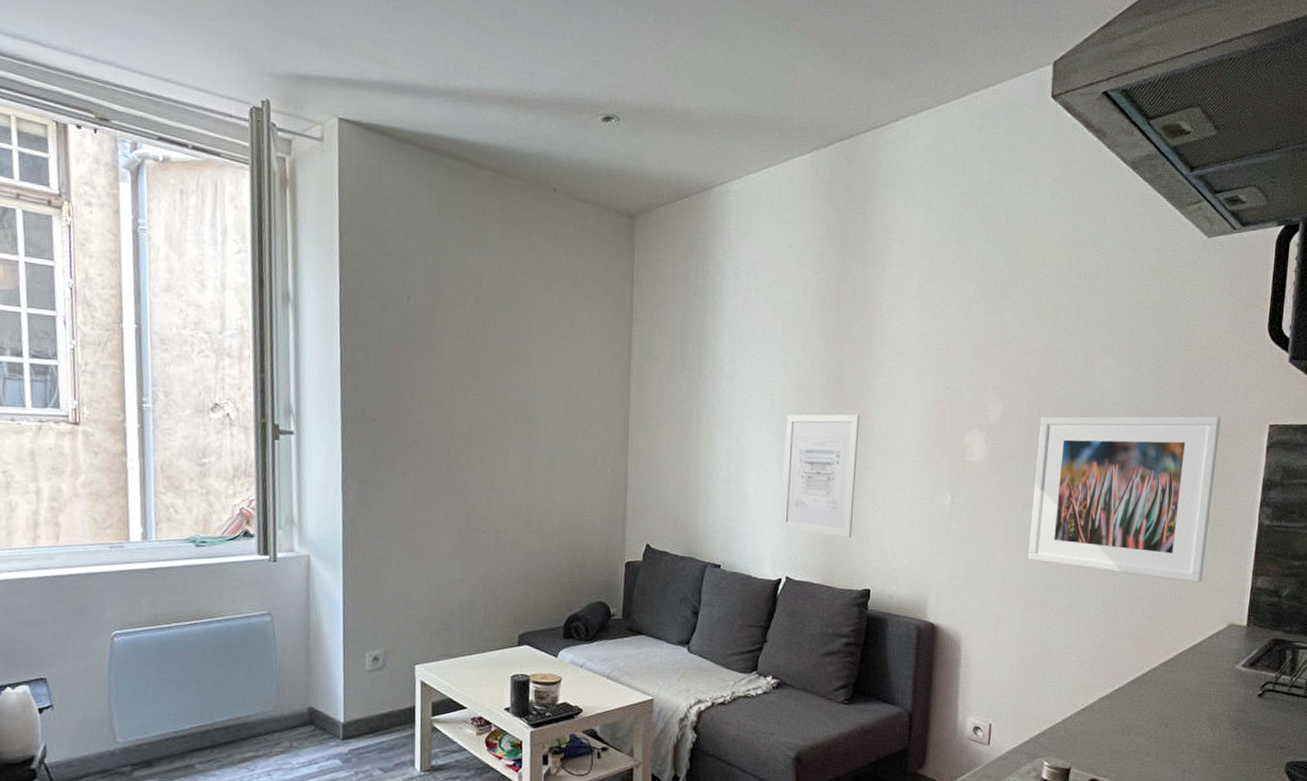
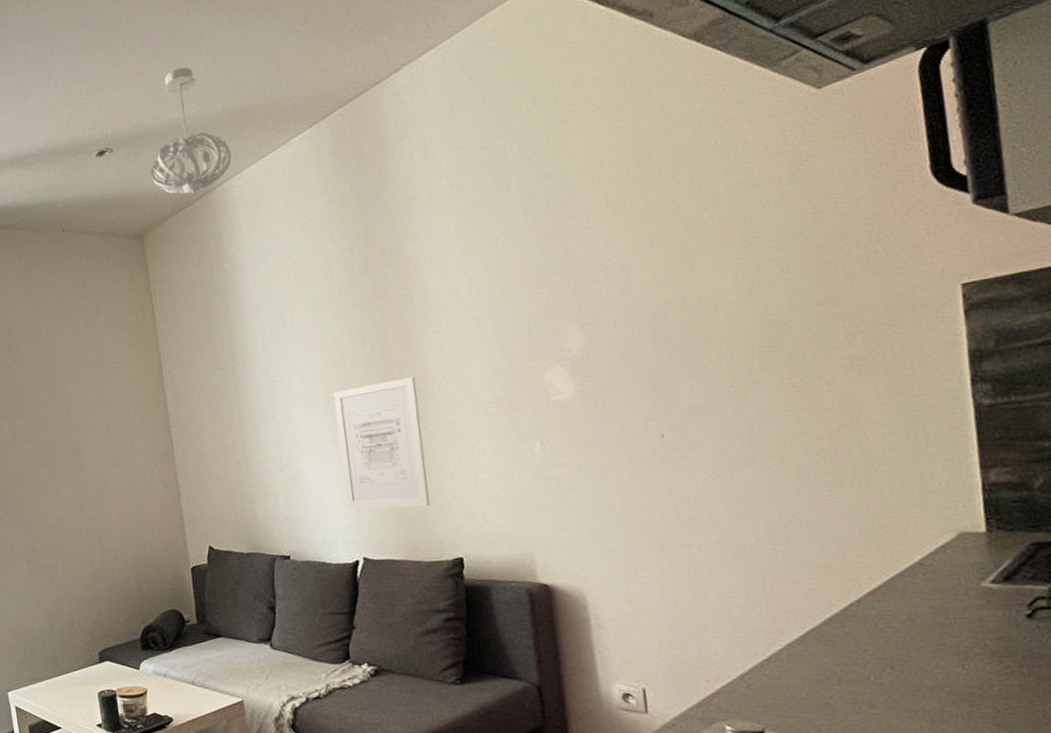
pendant light: none [653,54,735,187] -> present [150,67,232,194]
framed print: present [1028,415,1222,582] -> none [636,288,905,498]

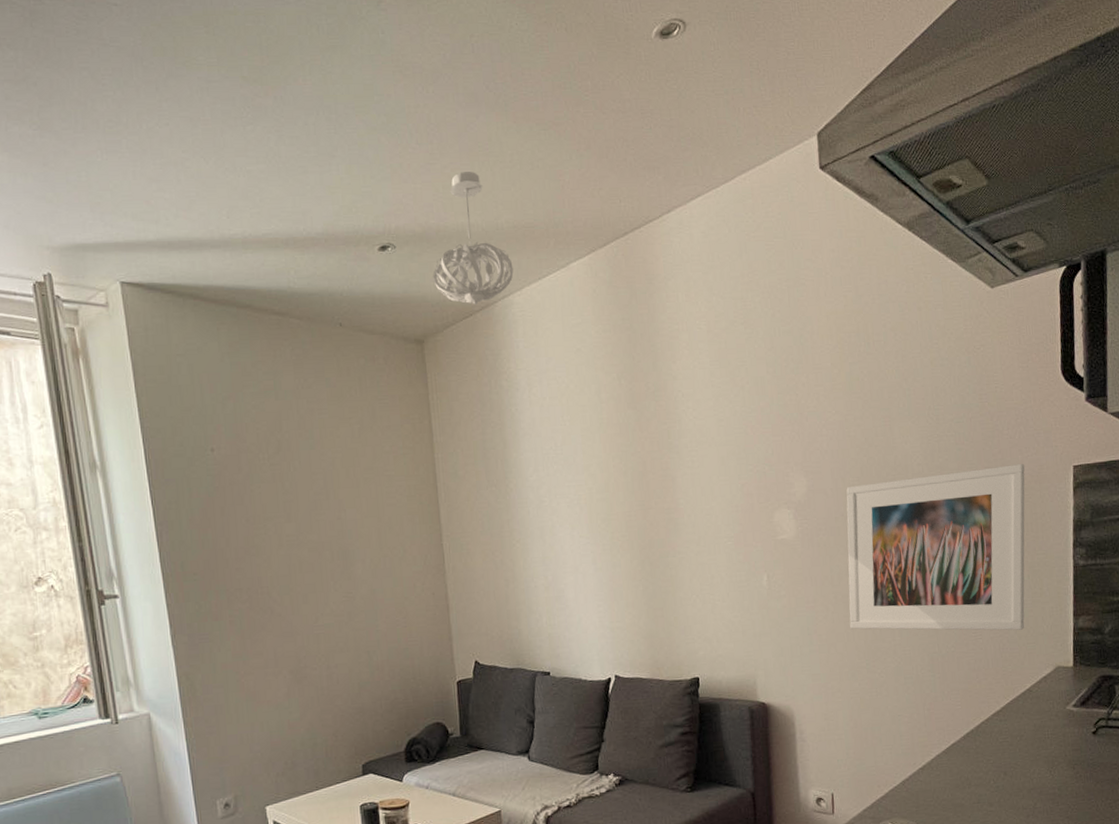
wall art: present [333,376,430,509] -> none [596,507,675,630]
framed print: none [636,288,905,498] -> present [846,464,1025,631]

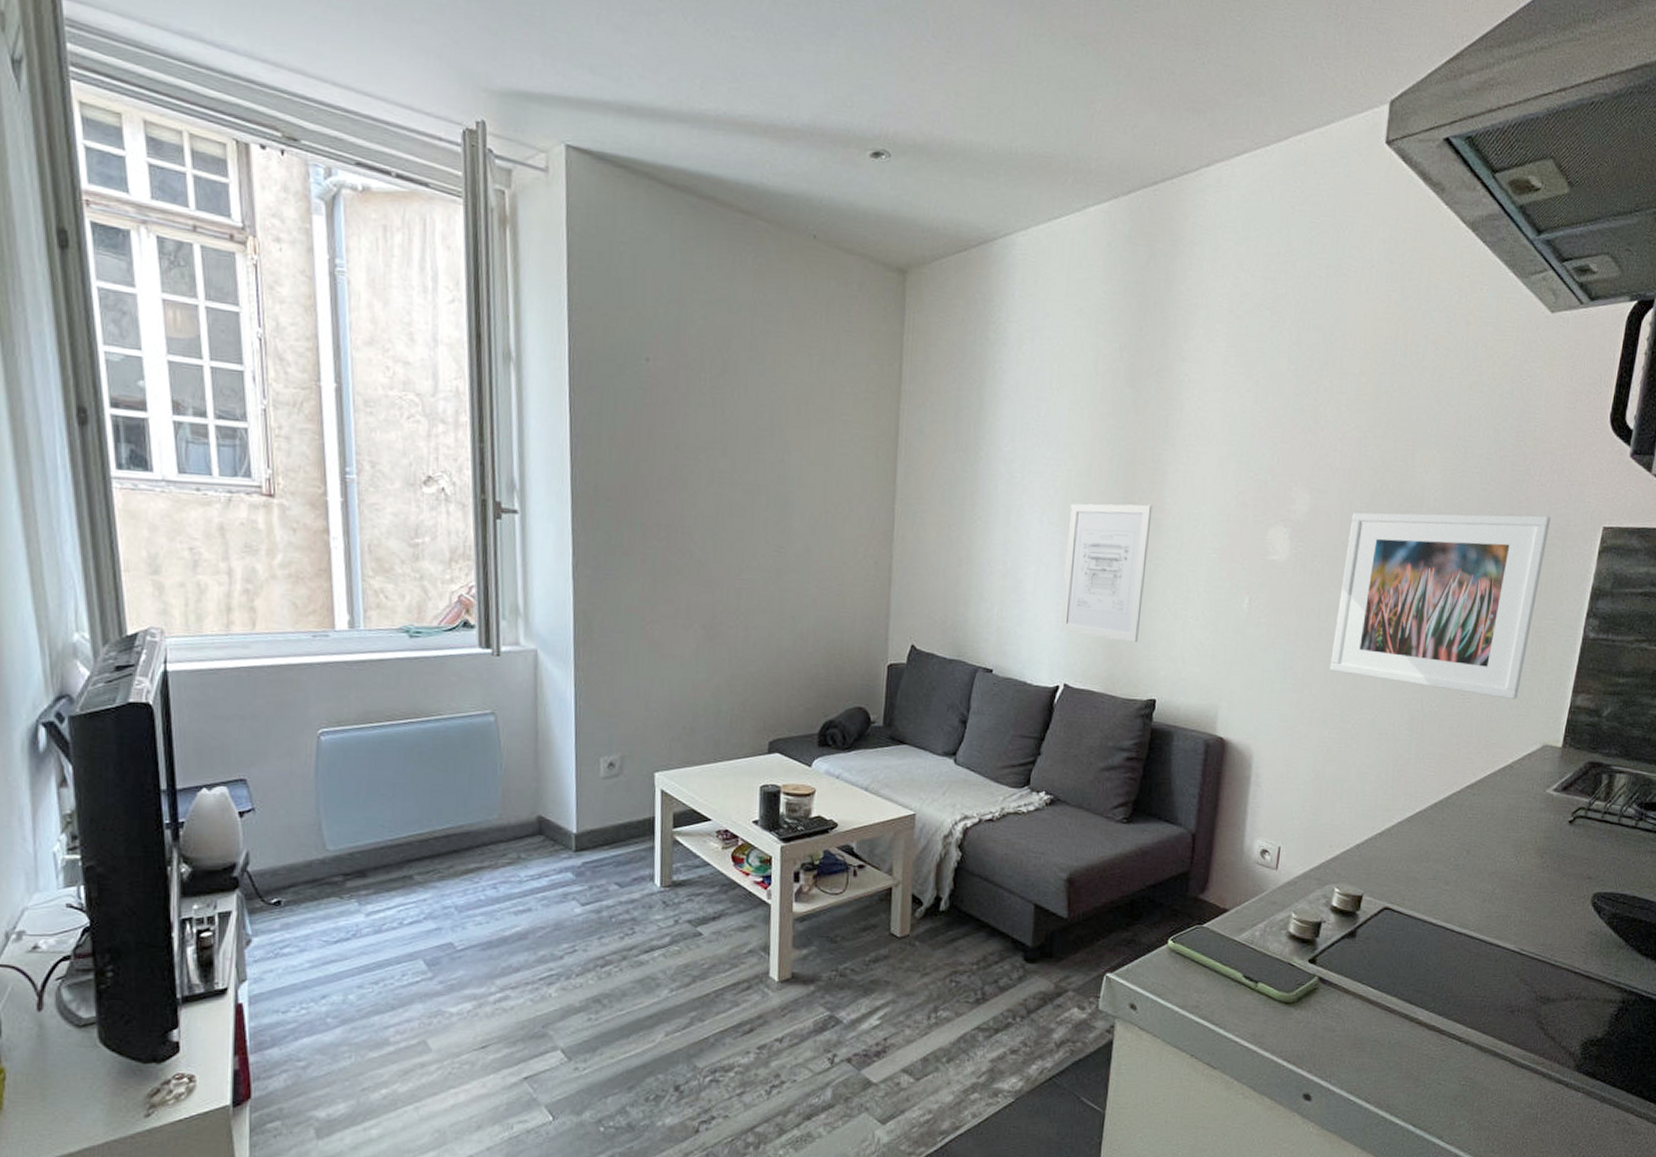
pendant light: present [433,172,514,305] -> none [928,79,1022,238]
wall art: none [596,507,675,630] -> present [1059,503,1153,642]

